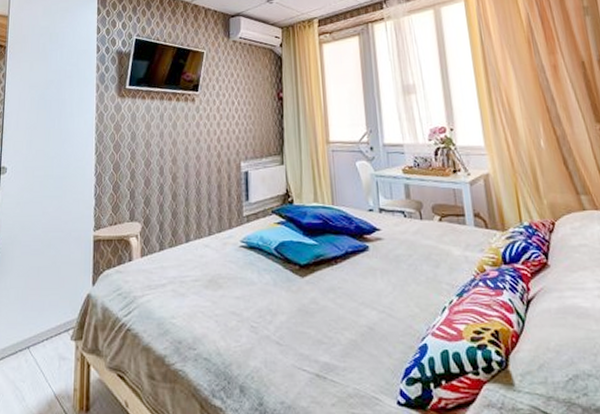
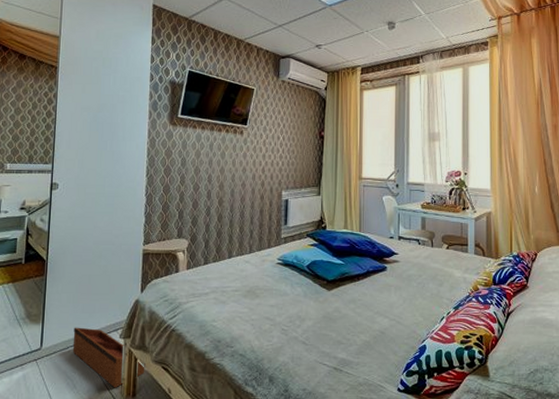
storage bin: none [21,328,99,401] -> present [72,327,145,388]

